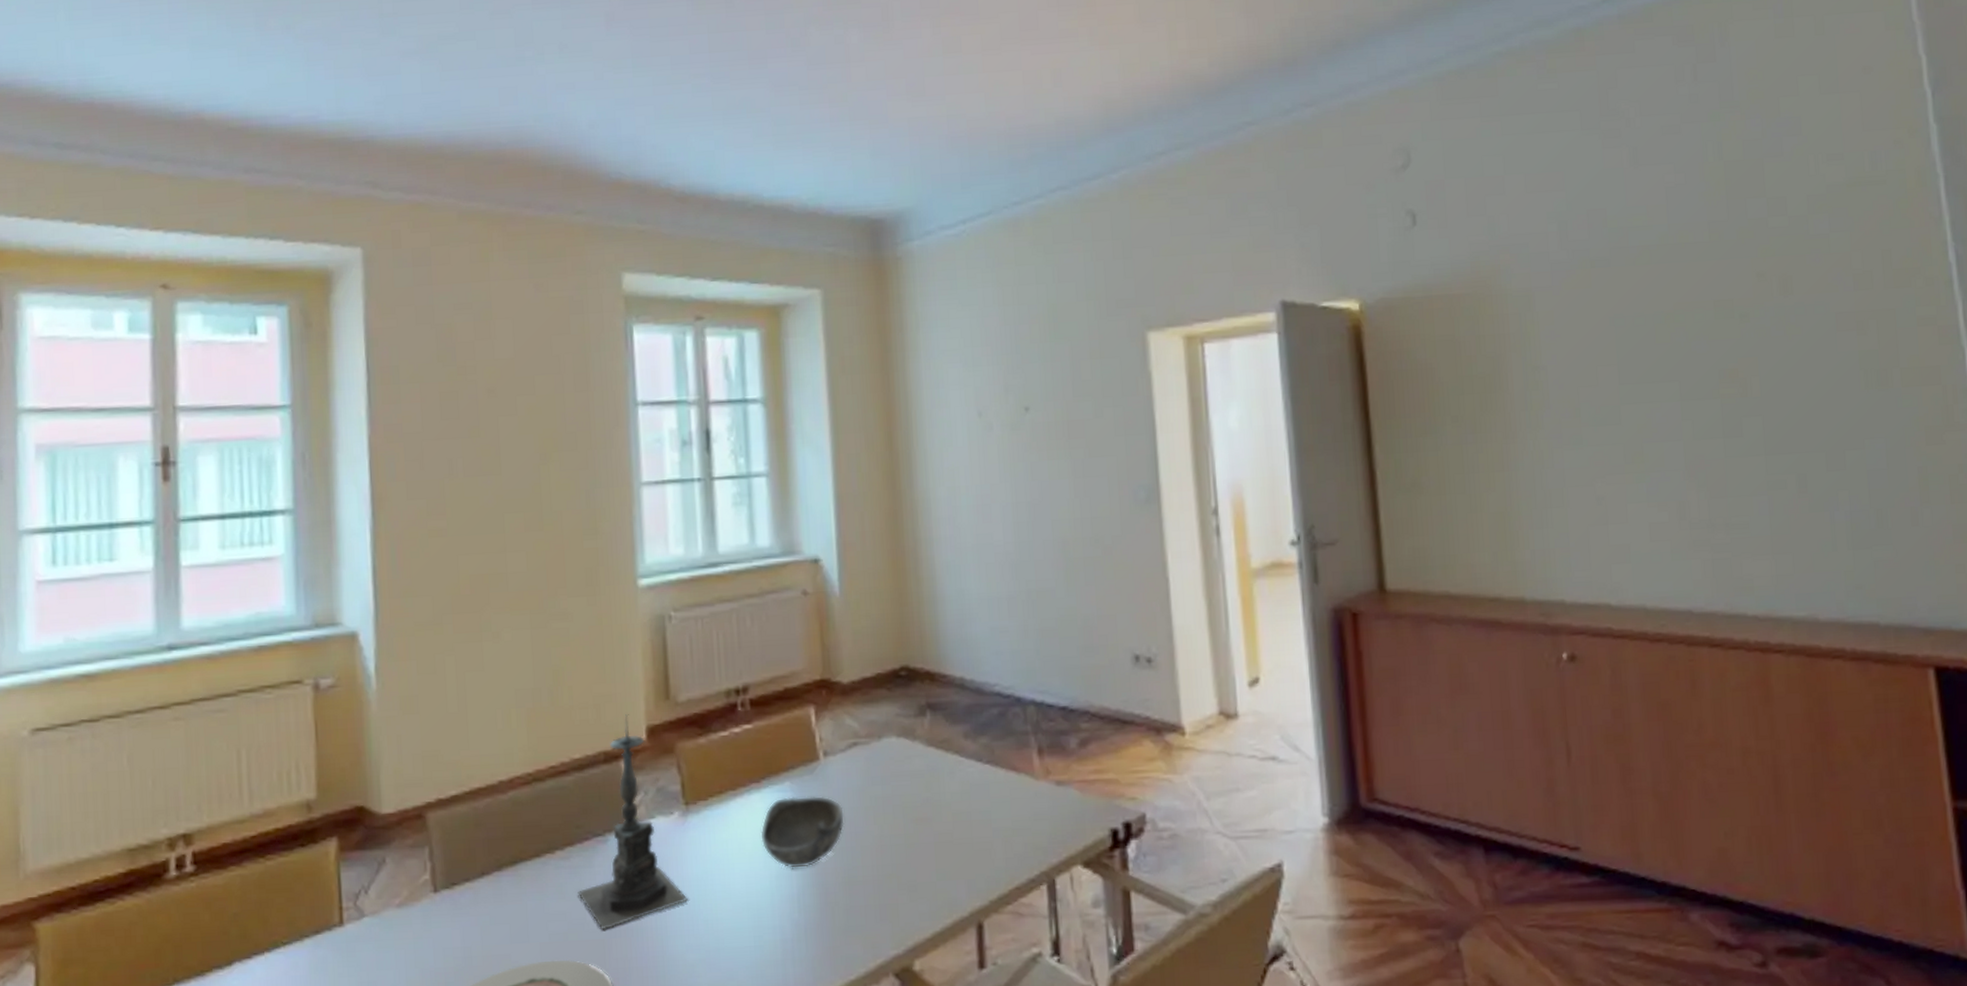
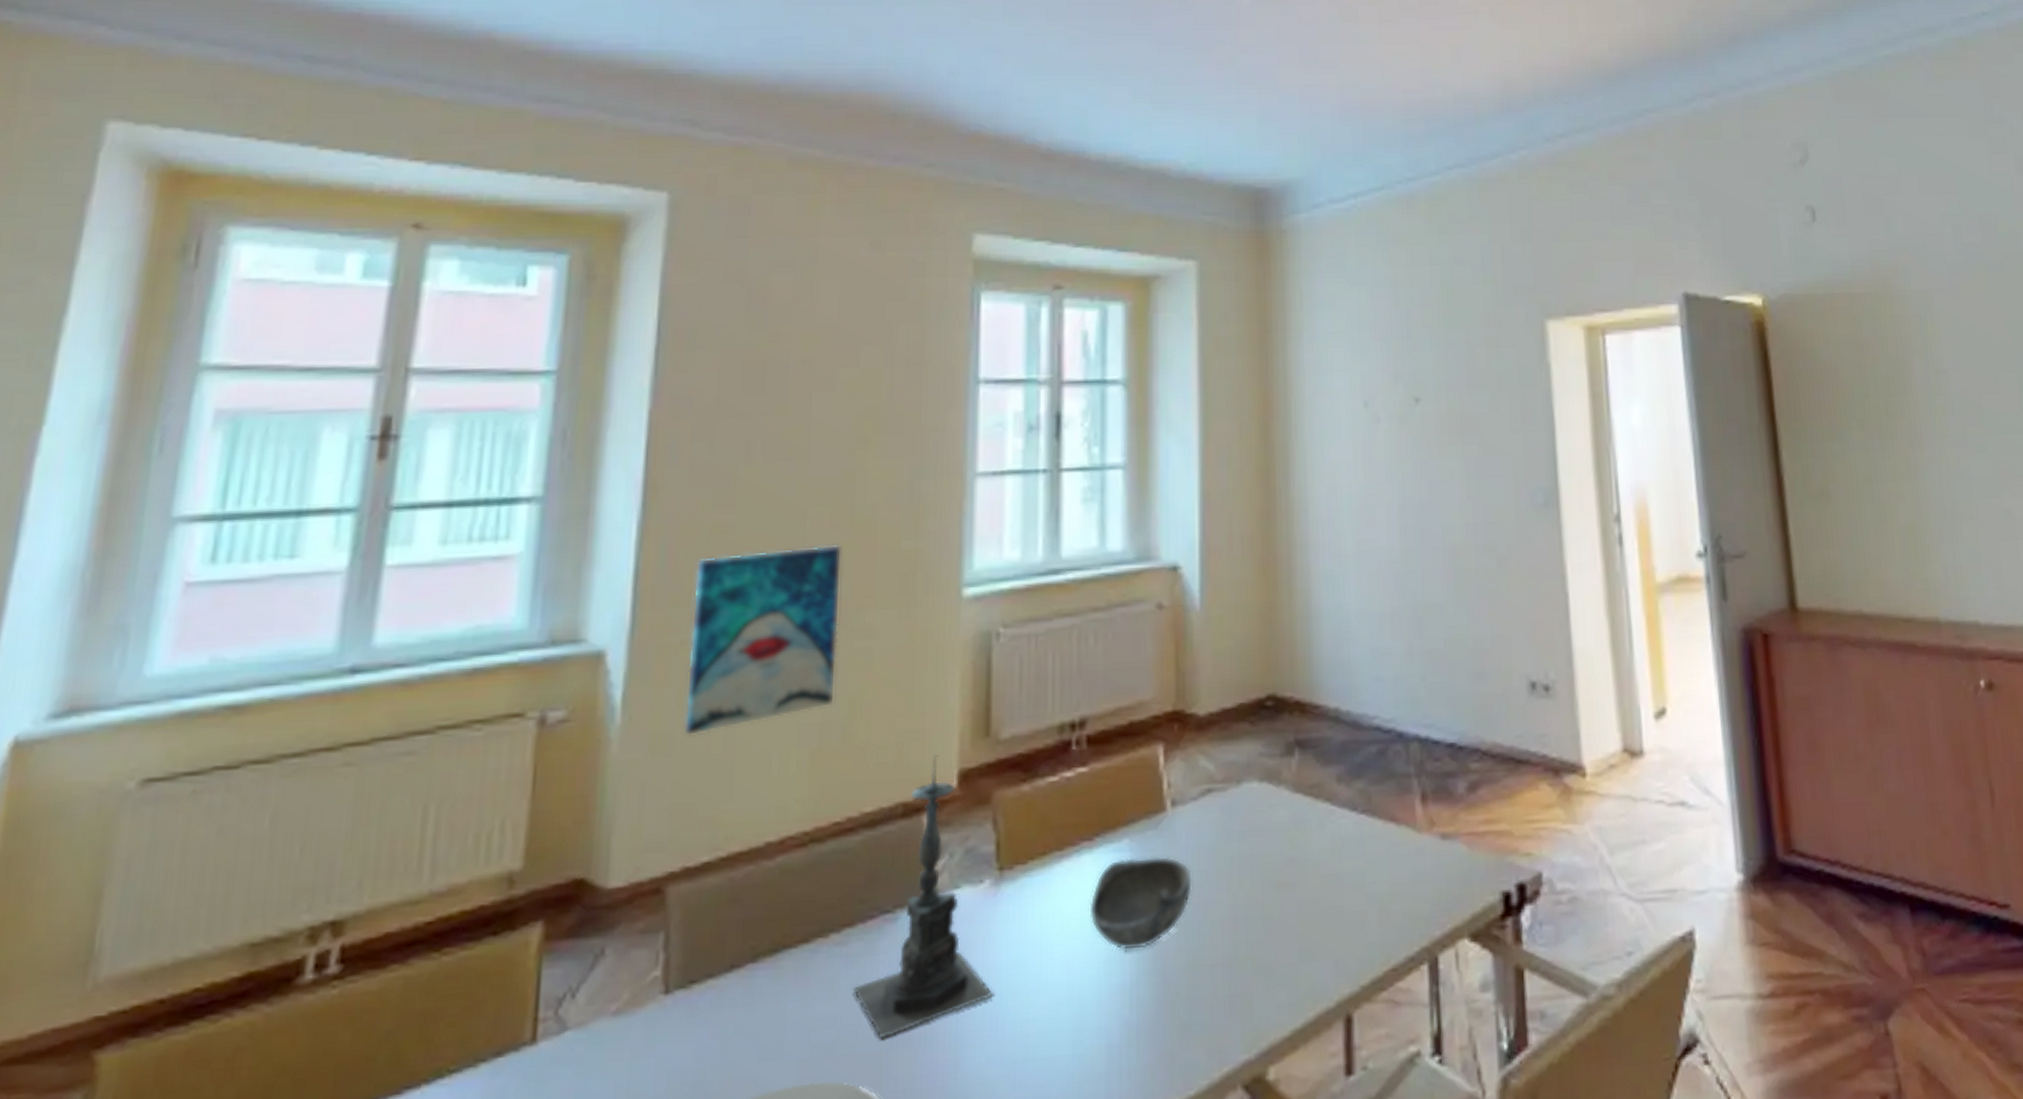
wall art: none [420,544,542,699] -> present [684,544,843,737]

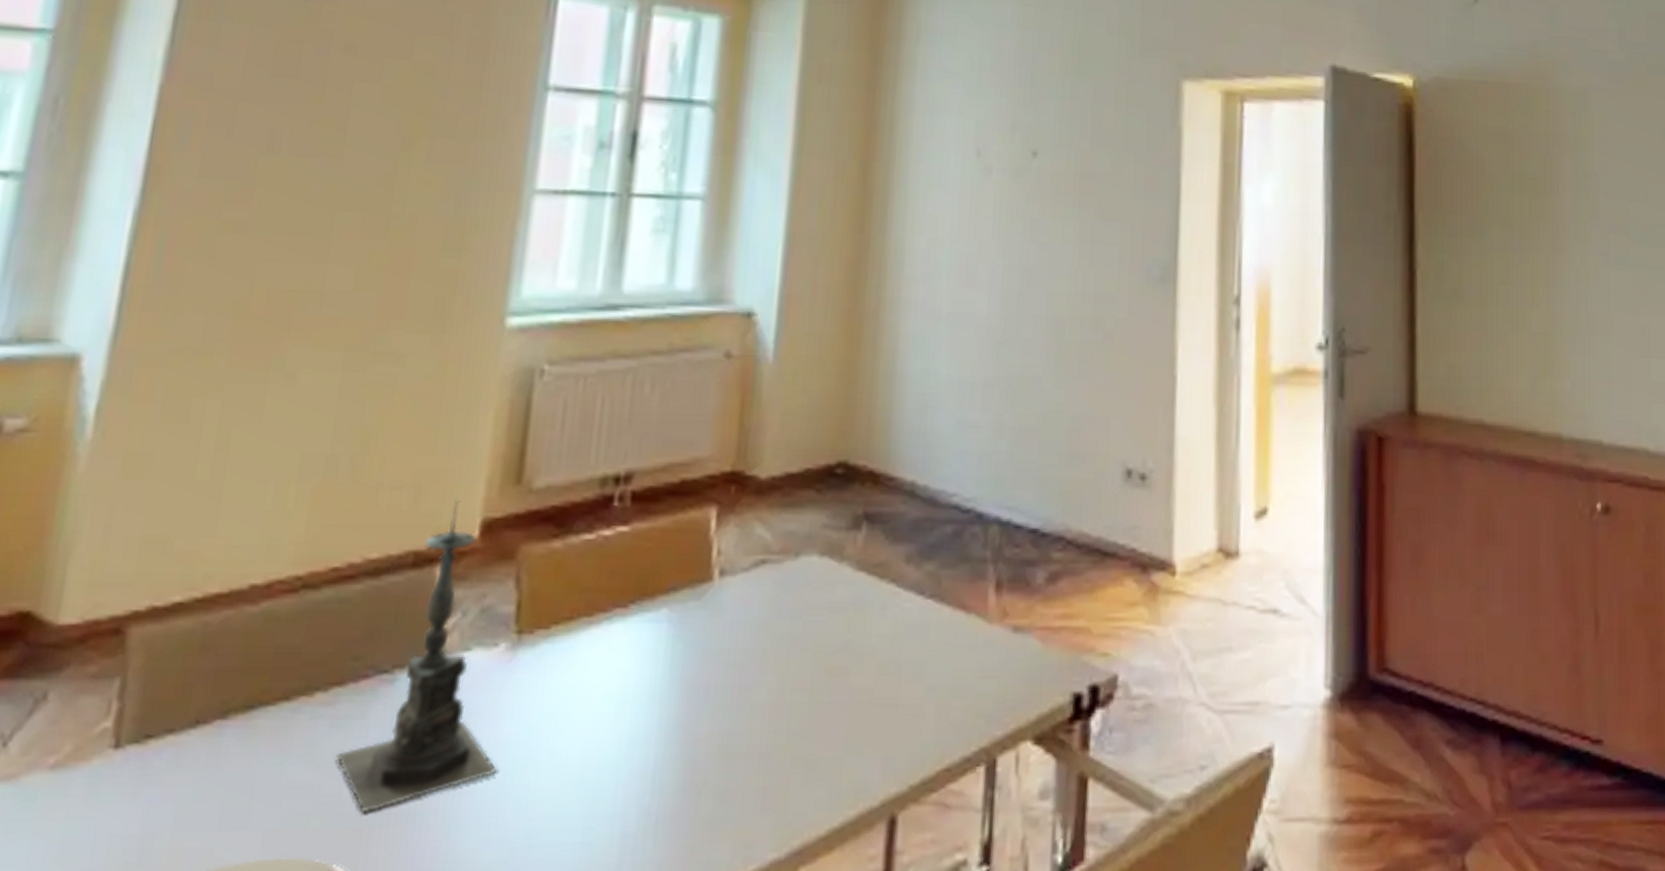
wall art: present [684,544,843,737] -> none [166,255,373,459]
bowl: present [1089,856,1193,950] -> none [615,630,736,731]

